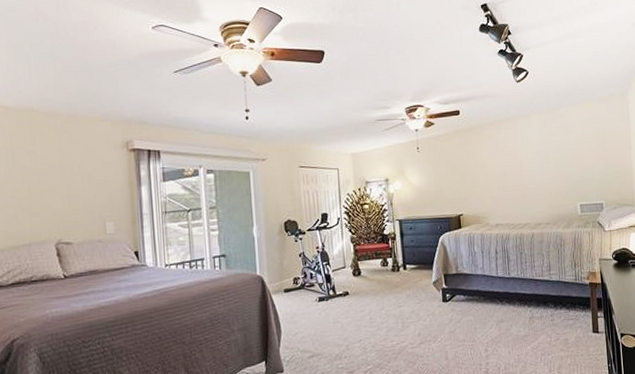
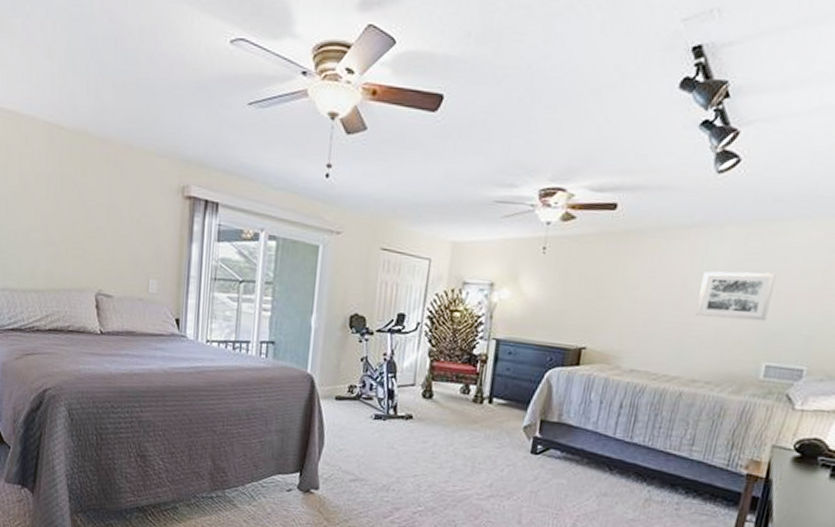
wall art: none [525,142,572,179] -> present [695,271,776,322]

